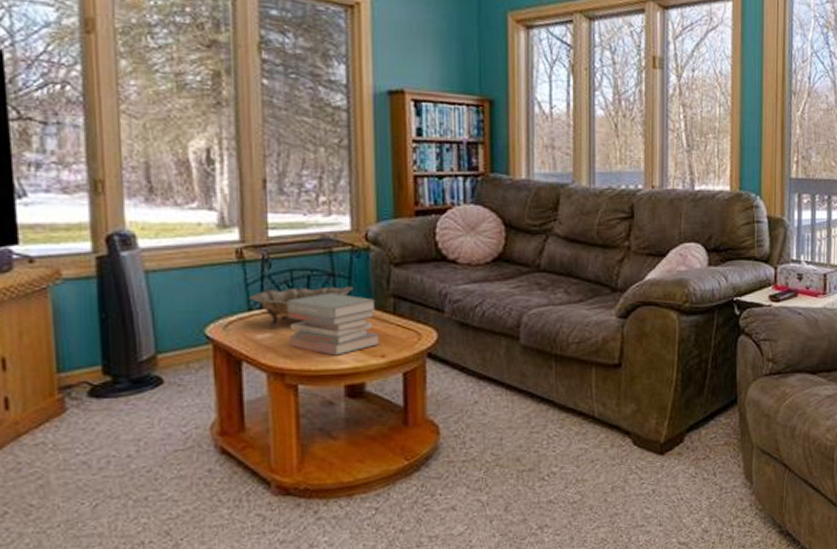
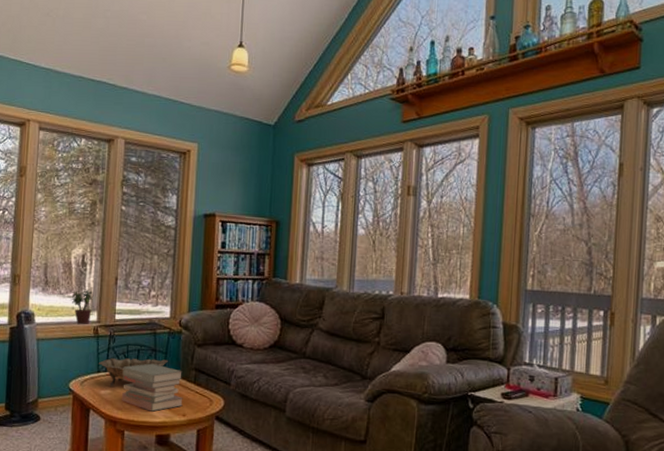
potted plant: none [193,197,230,247] -> present [70,289,93,325]

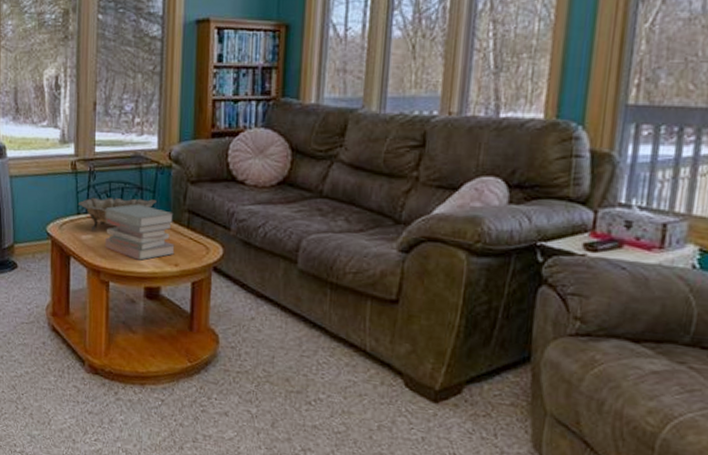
potted plant: present [70,289,93,325] -> none [44,117,69,160]

